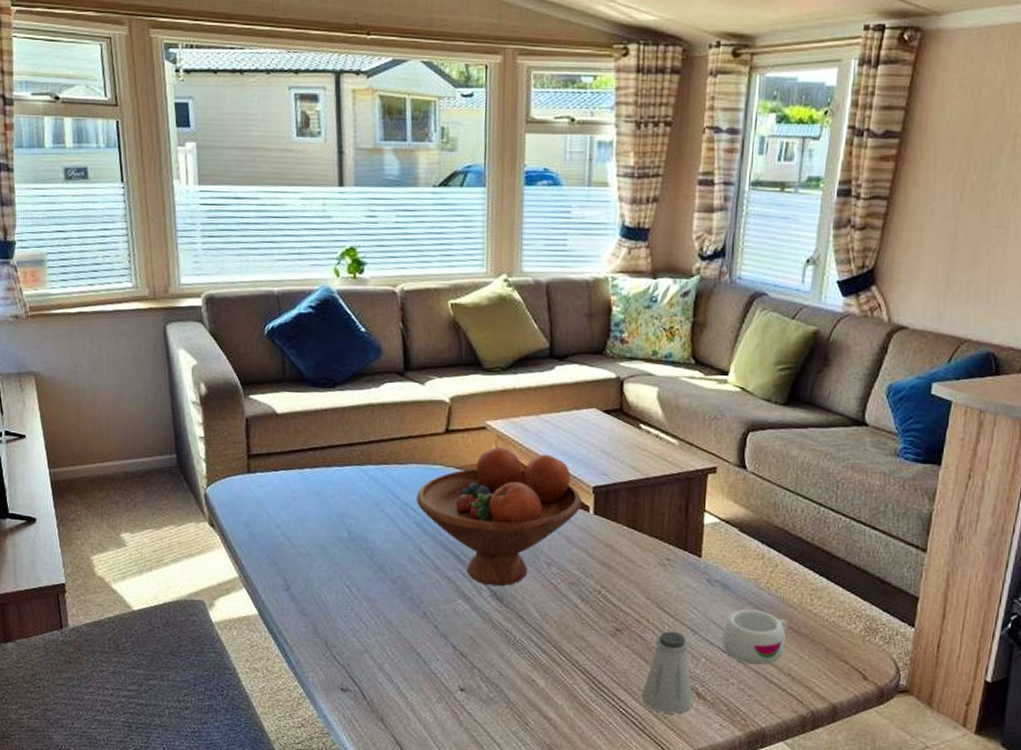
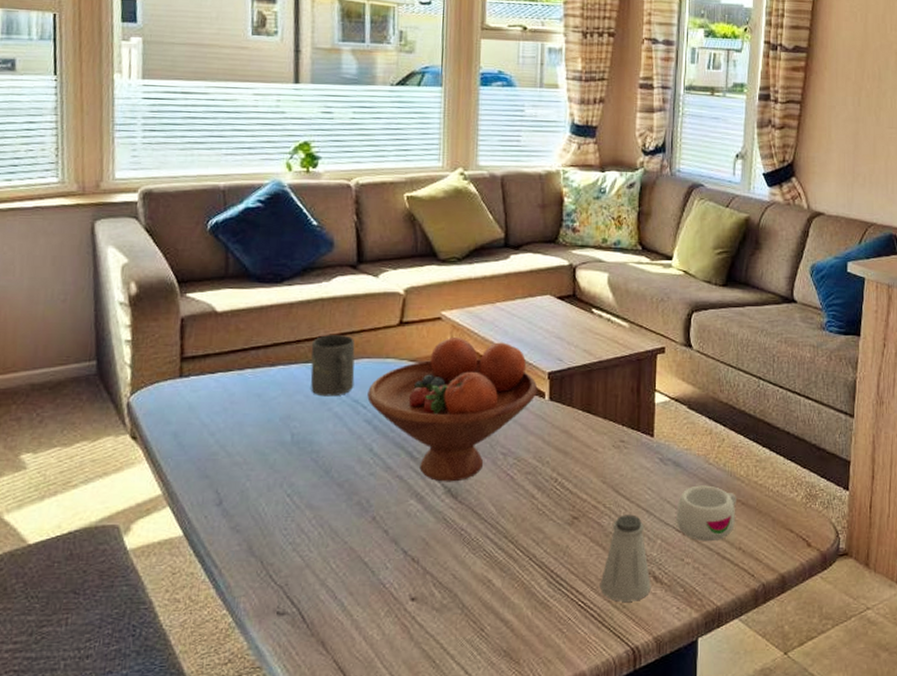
mug: none [363,440,404,499] -> present [310,335,355,397]

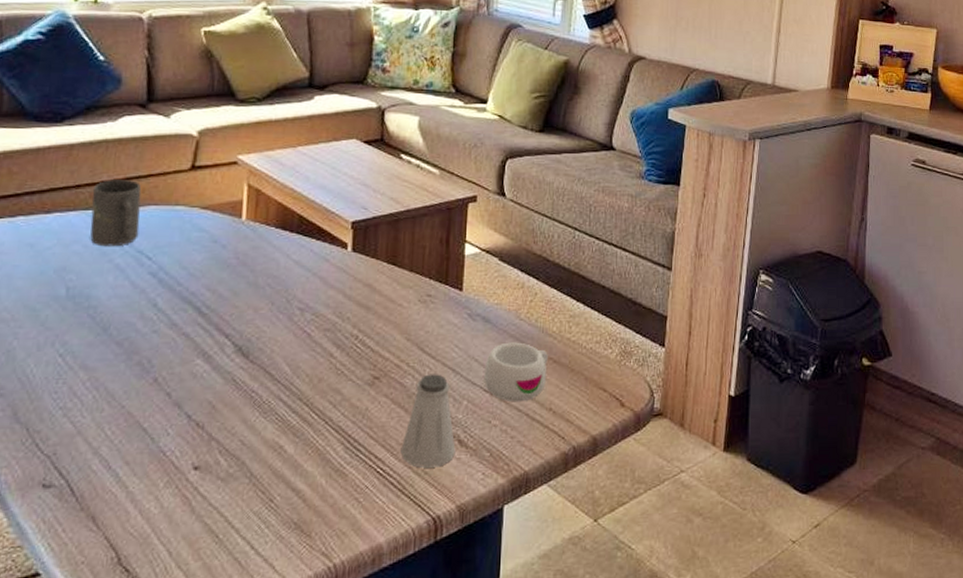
fruit bowl: present [367,336,538,482] -> none [153,182,340,340]

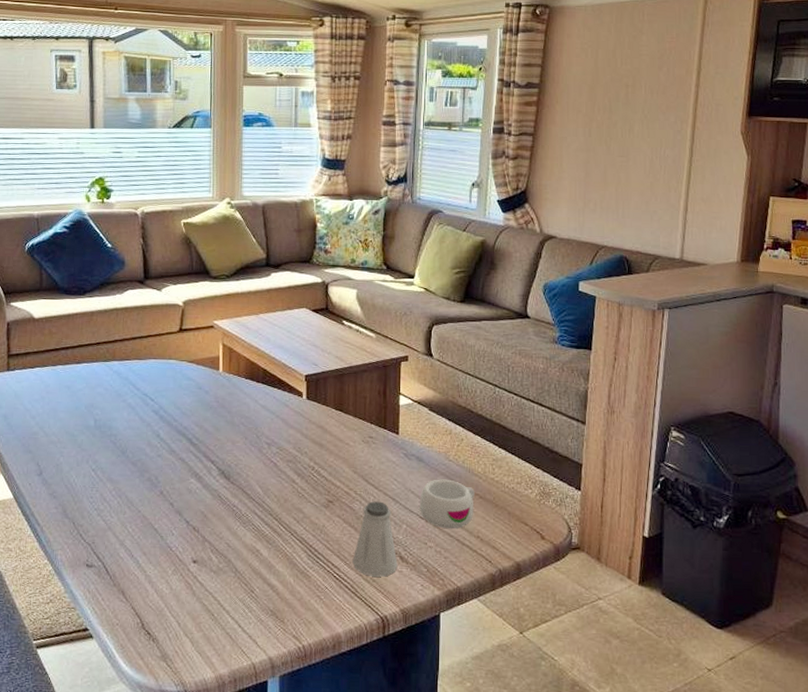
mug: present [90,180,142,247] -> none [108,339,144,390]

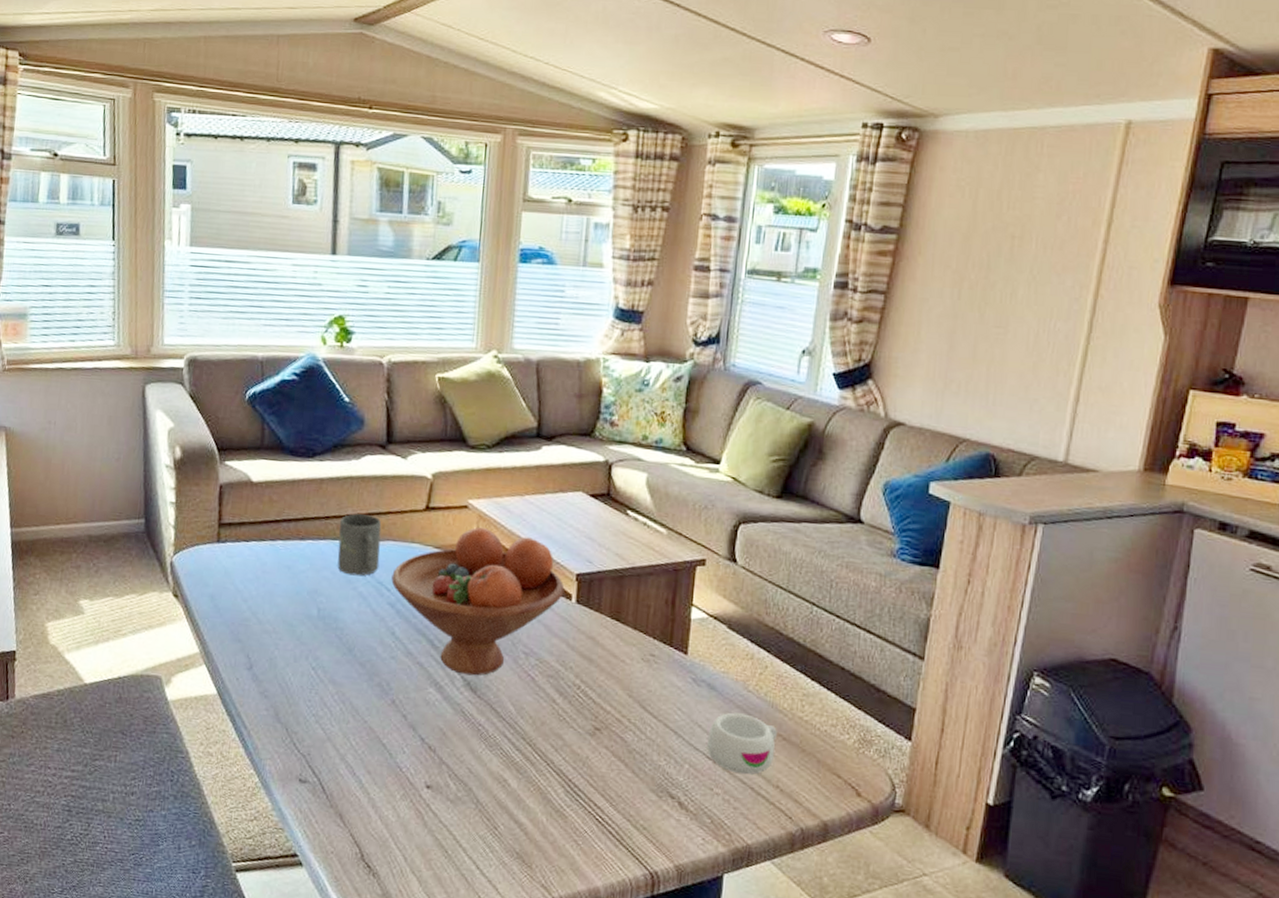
mug: none [108,339,144,390] -> present [337,514,382,576]
fruit bowl: none [154,342,296,466] -> present [391,527,565,676]
saltshaker: present [352,501,398,577] -> none [619,732,675,825]

